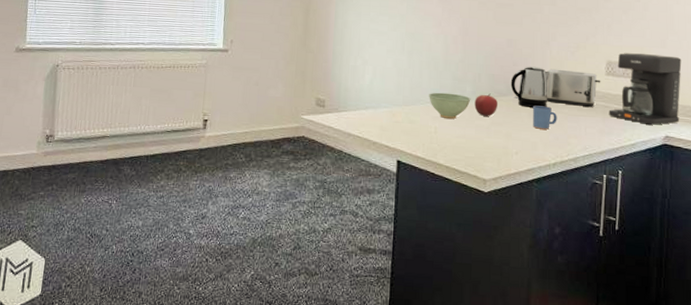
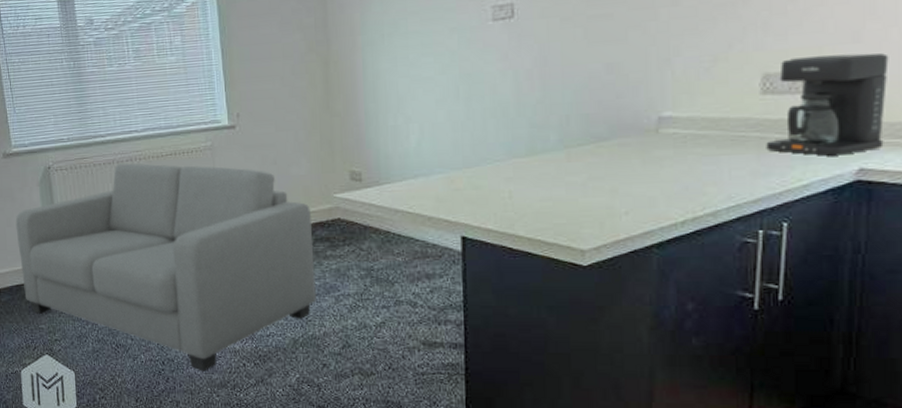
sofa: none [10,69,281,265] -> present [15,163,316,372]
bowl: present [429,92,471,119] -> none [498,145,557,178]
fruit: present [474,93,499,116] -> none [562,139,597,170]
kettle: present [510,66,549,108] -> none [613,95,672,152]
mug: present [533,105,557,130] -> none [649,147,686,179]
toaster: present [546,69,601,108] -> none [667,93,754,143]

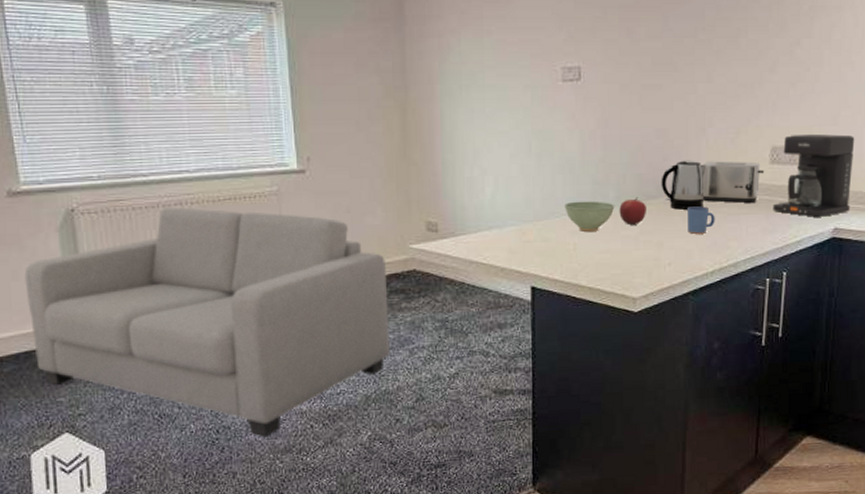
bowl: none [498,145,557,178] -> present [565,201,615,231]
fruit: none [562,139,597,170] -> present [619,197,647,225]
kettle: none [613,95,672,152] -> present [661,160,706,210]
mug: none [649,147,686,179] -> present [687,206,715,234]
toaster: none [667,93,754,143] -> present [702,161,765,204]

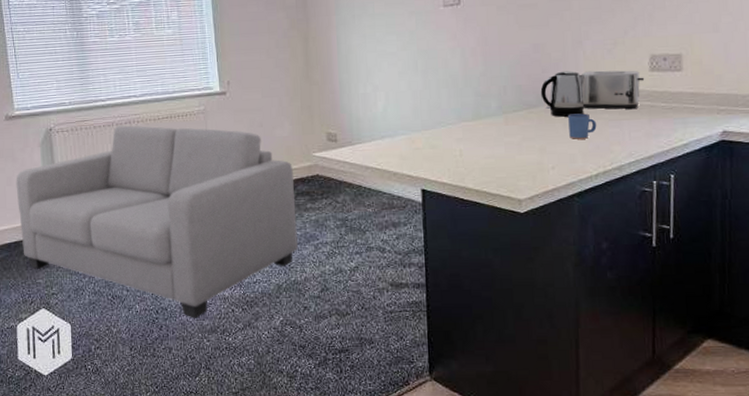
bowl: present [565,201,615,231] -> none [450,111,497,139]
fruit: present [619,197,647,225] -> none [501,106,529,132]
coffee maker: present [773,134,855,217] -> none [655,40,739,121]

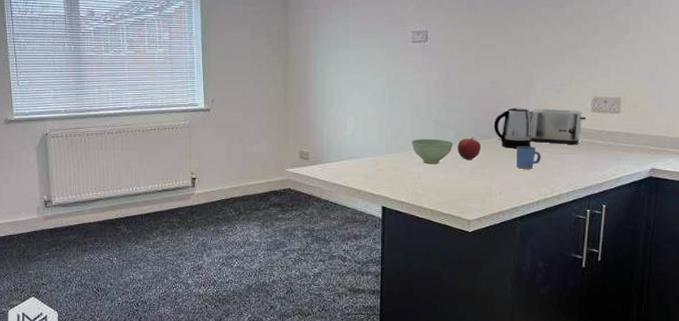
sofa: present [16,125,298,318] -> none [12,134,268,312]
bowl: none [450,111,497,139] -> present [411,139,454,164]
fruit: none [501,106,529,132] -> present [457,137,482,159]

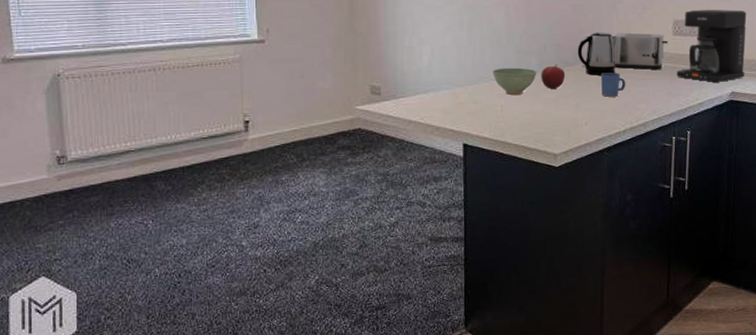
coffee maker: none [593,88,671,158] -> present [676,10,747,82]

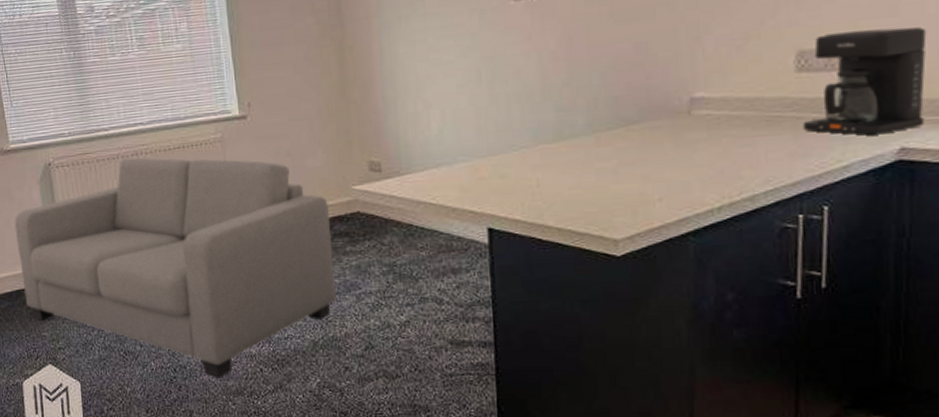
sofa: none [13,73,337,281] -> present [14,157,336,378]
bowl: present [493,67,537,95] -> none [523,130,586,165]
fruit: present [541,64,566,89] -> none [591,123,628,156]
kettle: present [577,32,617,75] -> none [643,75,704,135]
mug: present [601,72,626,97] -> none [681,129,721,163]
toaster: present [613,32,669,70] -> none [699,71,789,124]

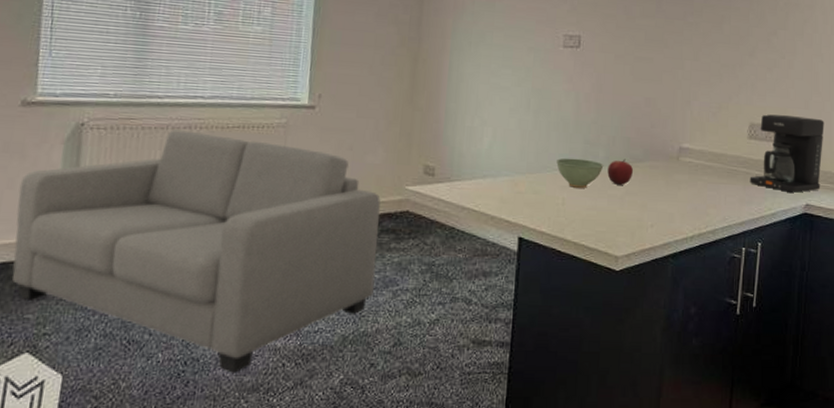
bowl: none [523,130,586,165] -> present [556,158,604,188]
fruit: none [591,123,628,156] -> present [607,159,634,185]

